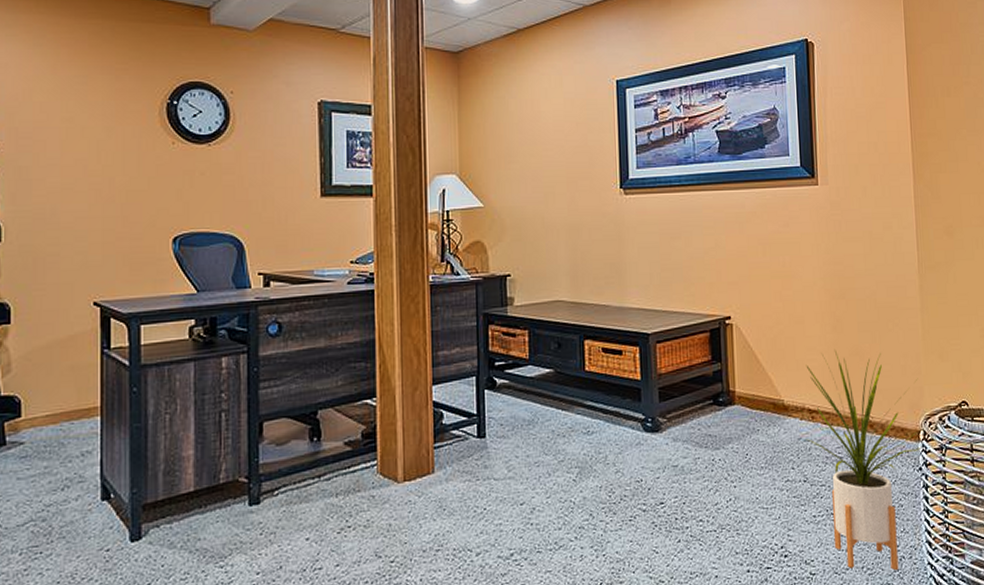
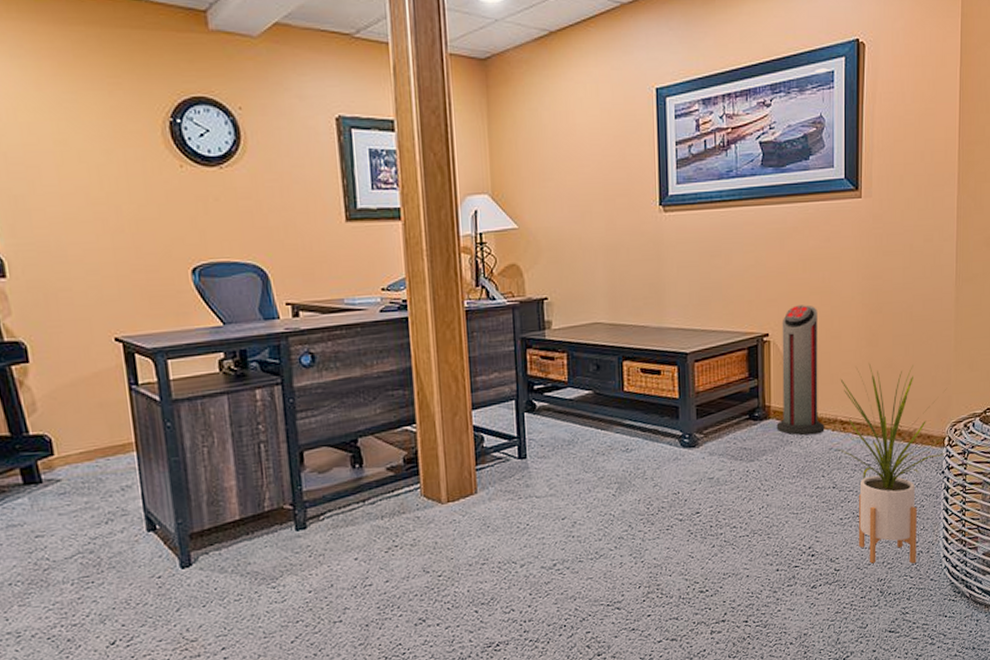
air purifier: none [742,288,792,424] -> present [776,305,825,436]

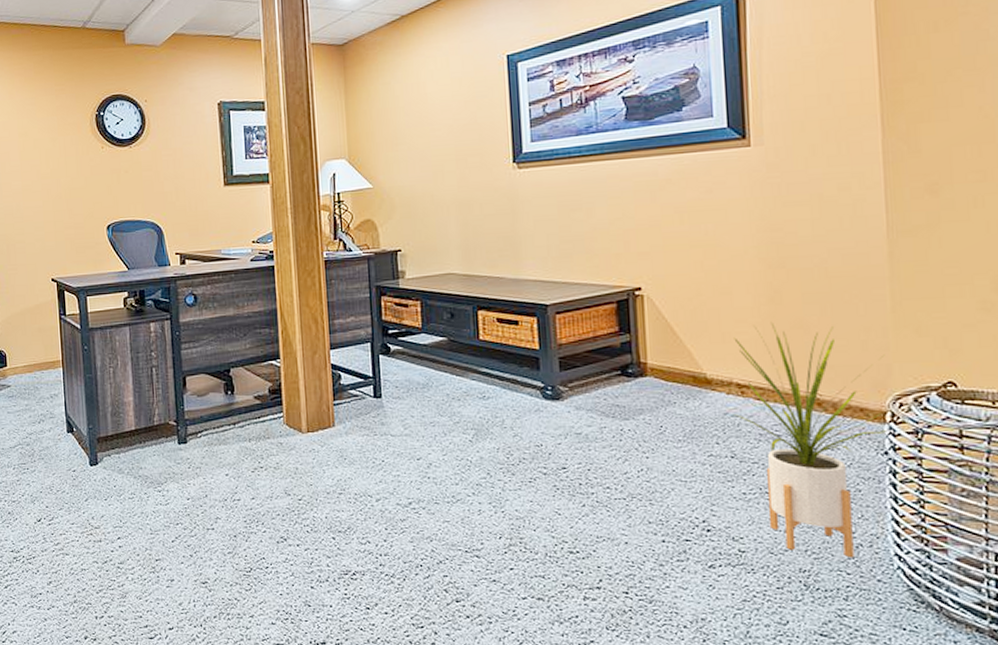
air purifier: present [776,305,825,436] -> none [655,258,717,397]

